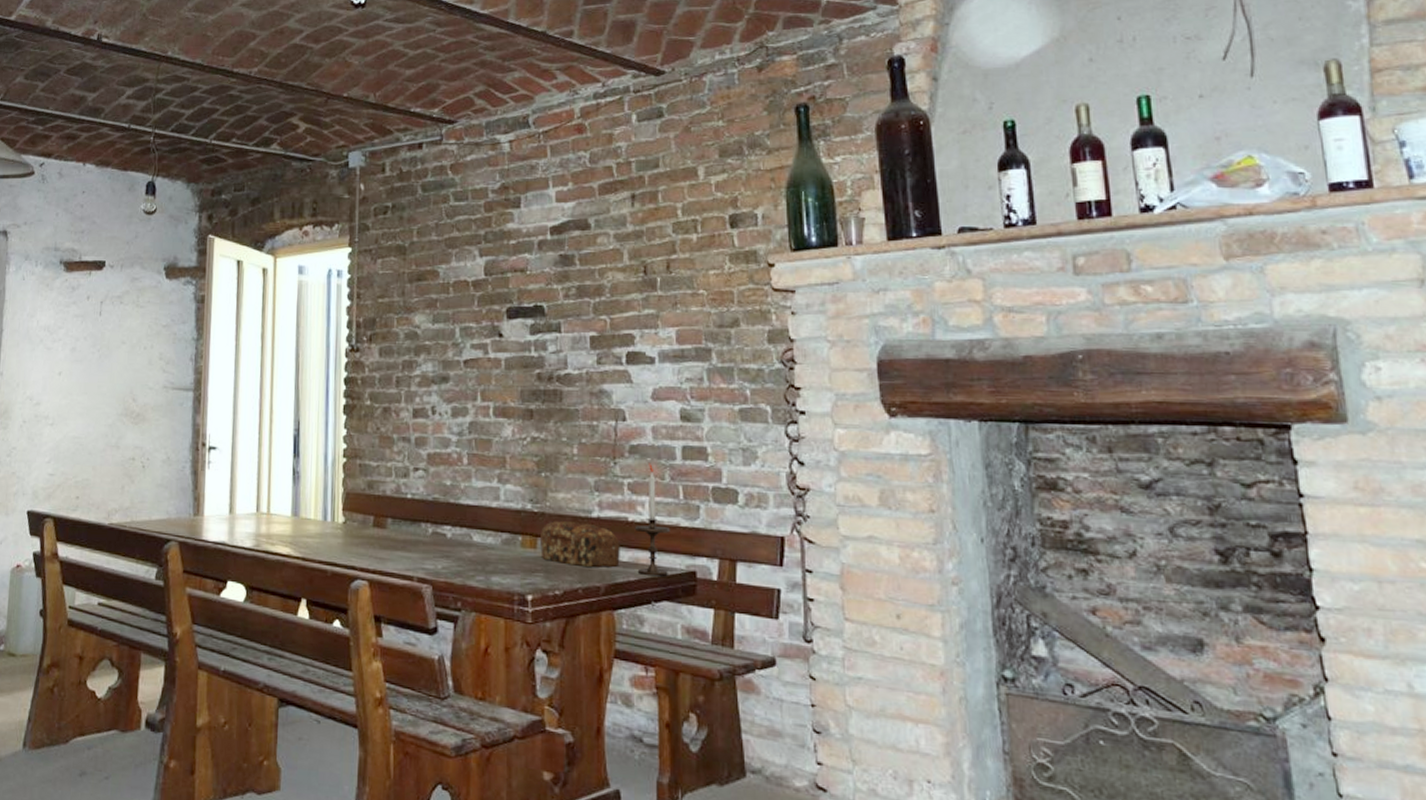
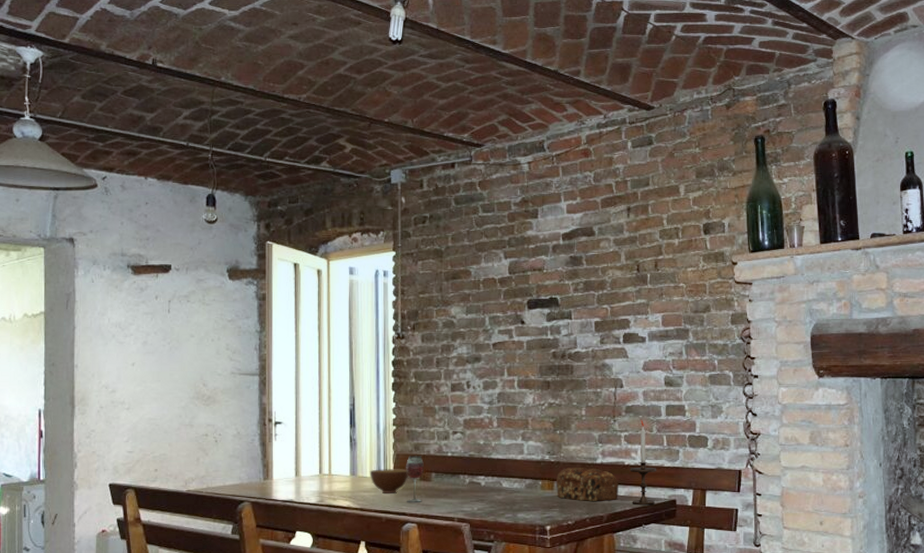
bowl: none [314,509,361,541] -> present [369,468,409,493]
wineglass: none [357,495,378,554] -> present [406,456,424,502]

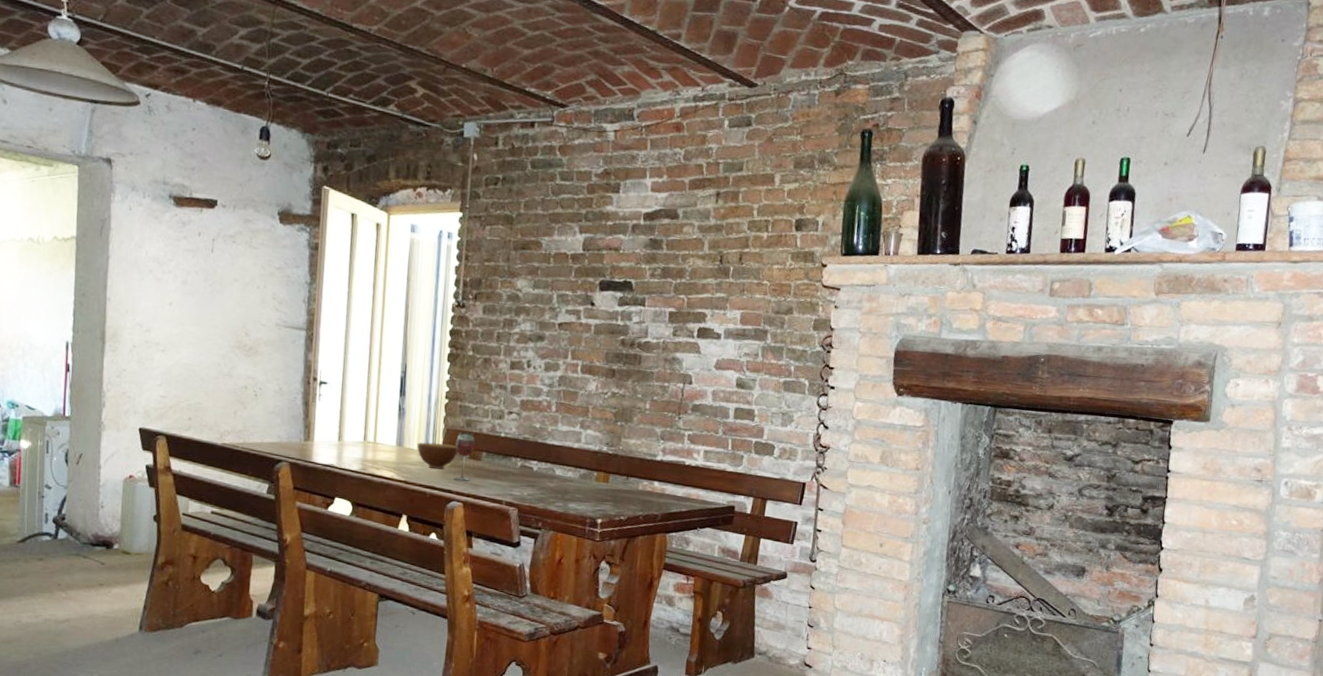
bread loaf: present [556,467,618,502] -> none [611,461,677,501]
candlestick: present [629,419,657,505] -> none [688,419,719,509]

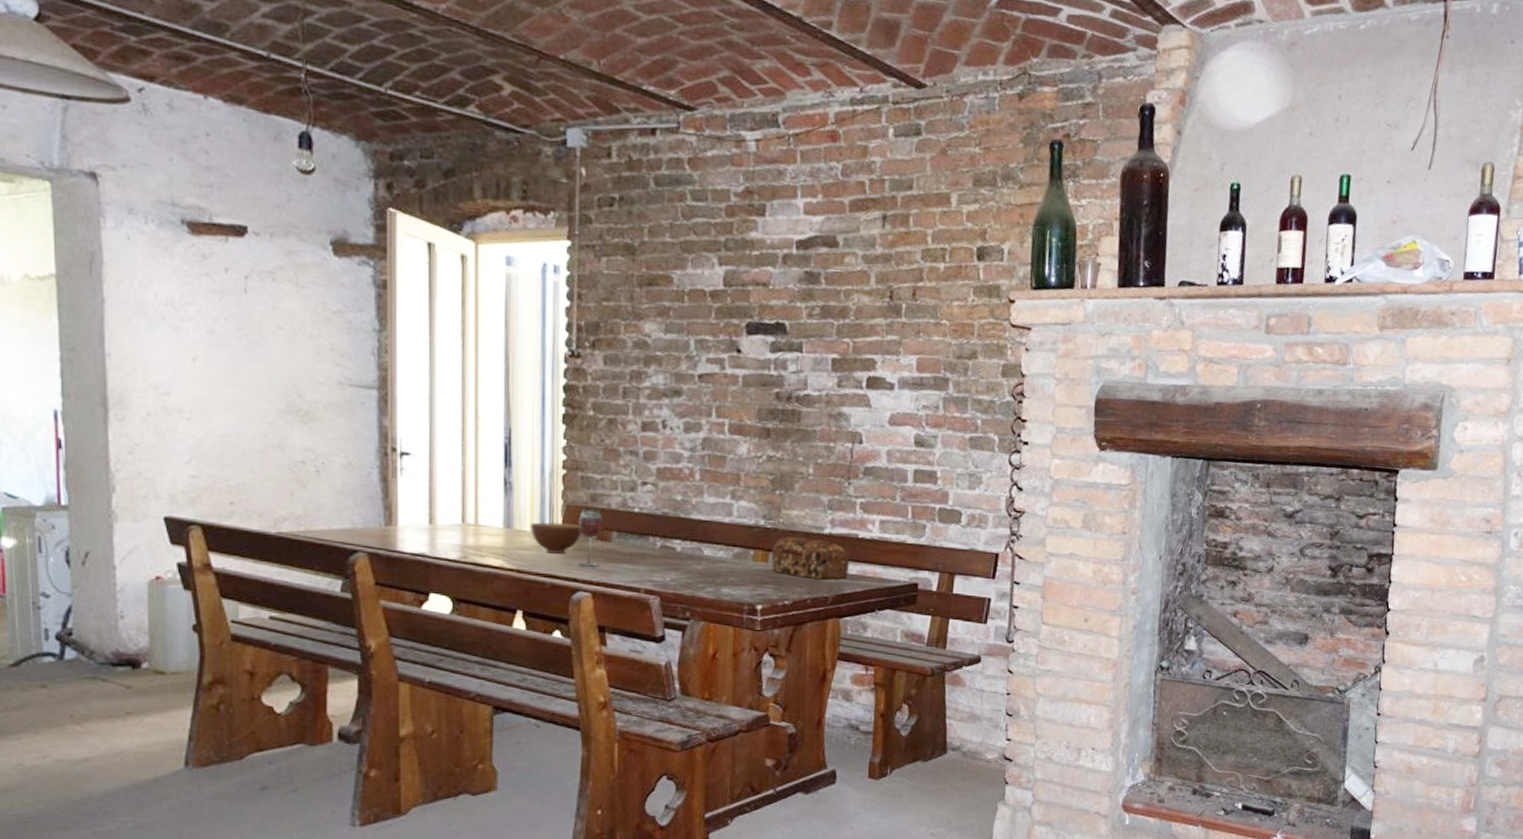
bread loaf: none [611,461,677,501] -> present [772,536,849,580]

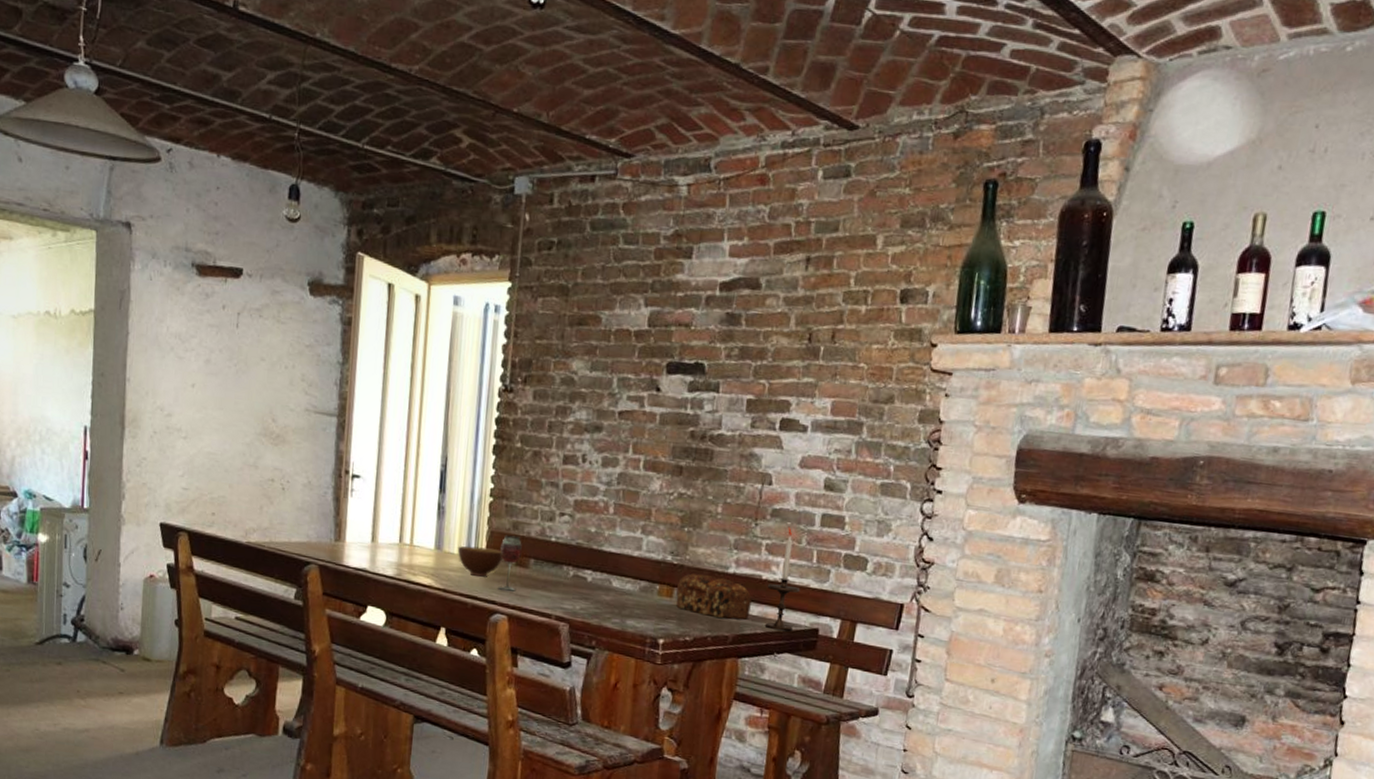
candlestick: none [864,484,898,588] -> present [764,526,801,632]

